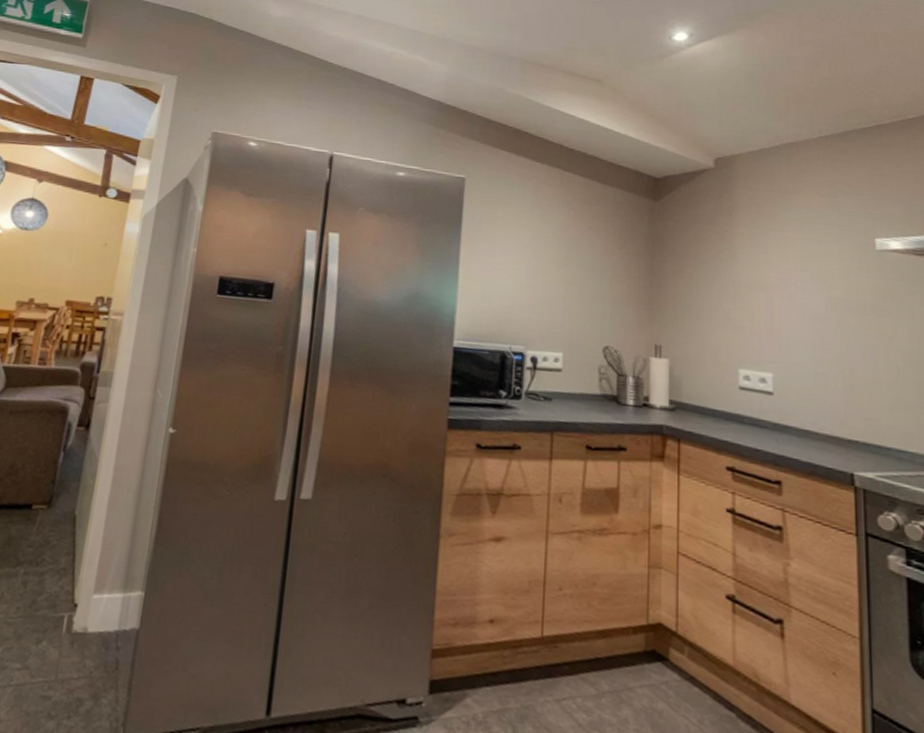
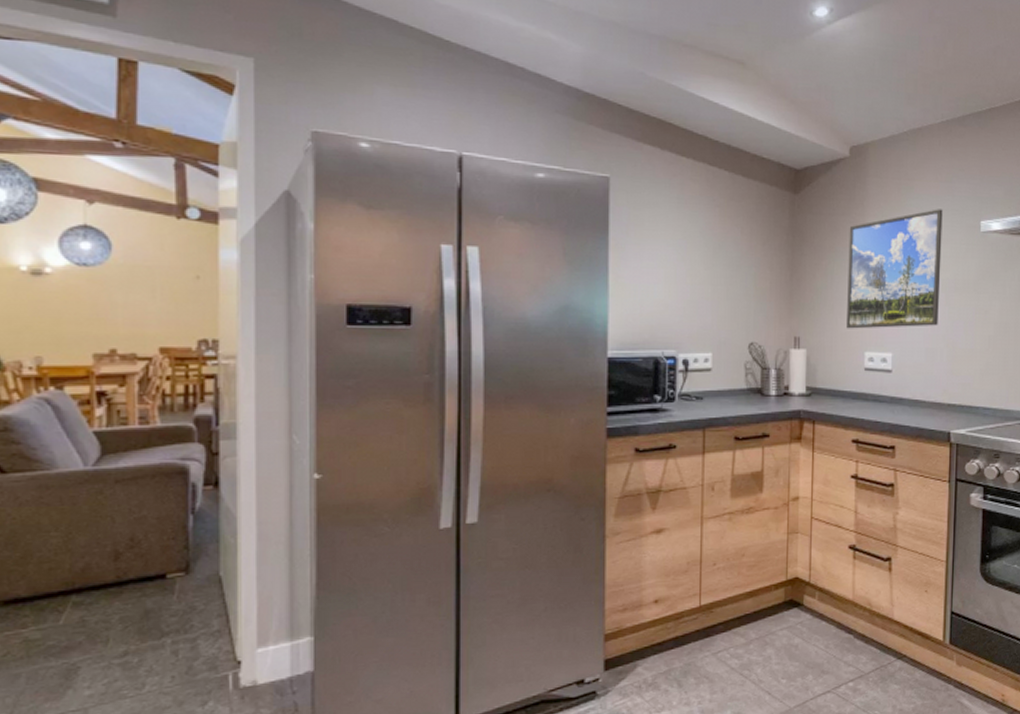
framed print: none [716,223,829,349] -> present [847,209,943,329]

